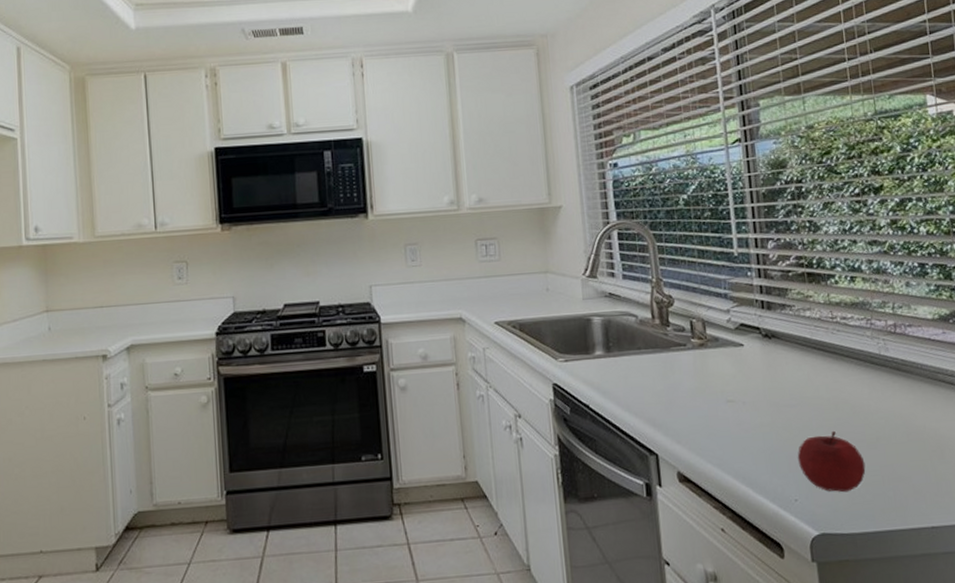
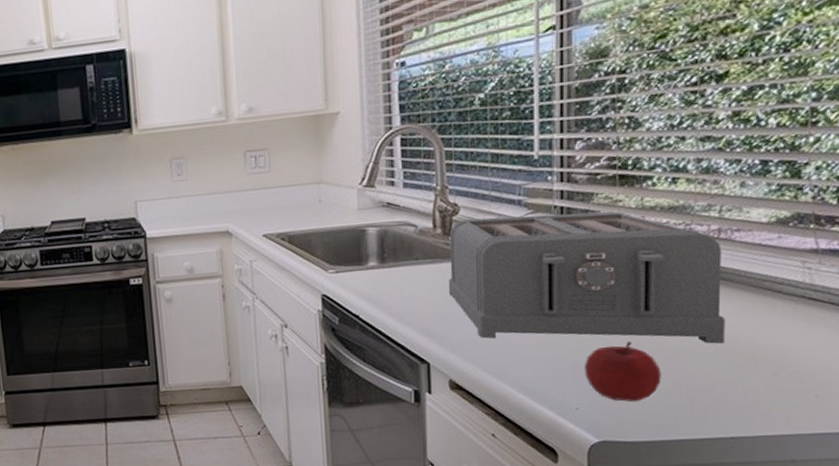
toaster: none [666,306,914,434] -> present [448,211,725,344]

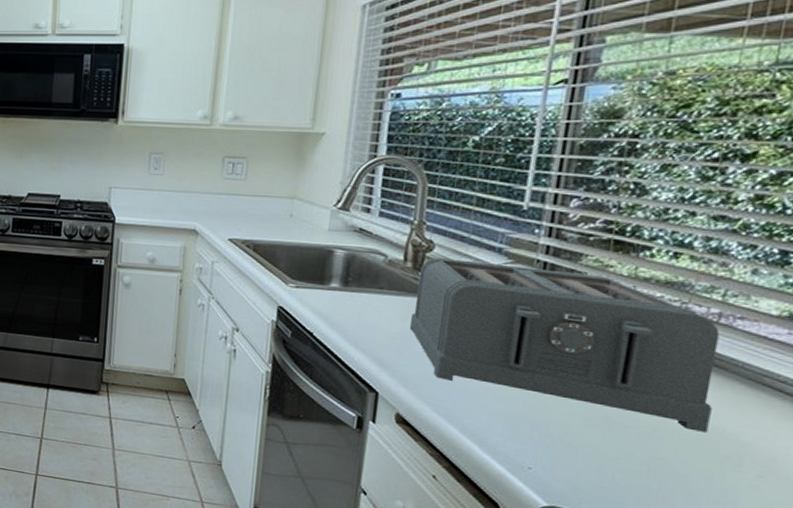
apple: present [584,340,661,402] -> none [543,410,630,474]

